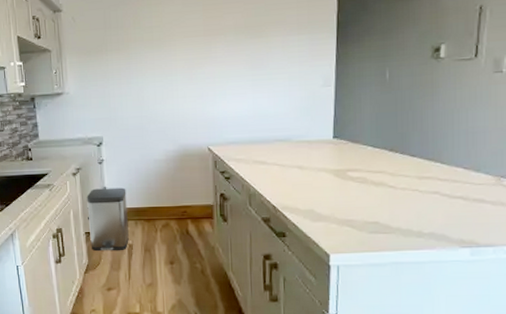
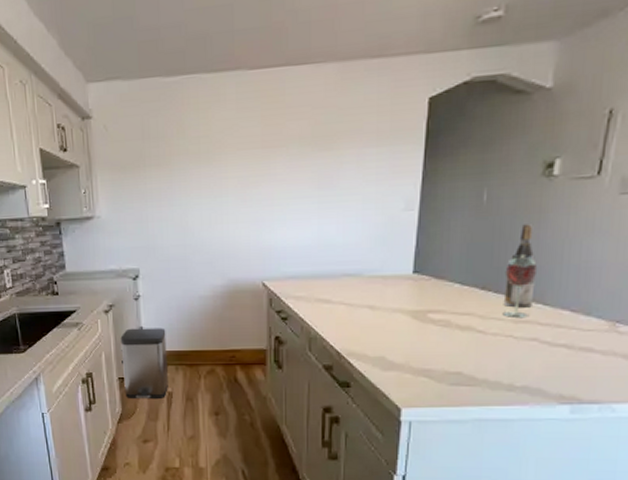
wine bottle: none [408,97,433,166] -> present [503,224,536,308]
wineglass: none [408,121,434,175] -> present [502,253,538,319]

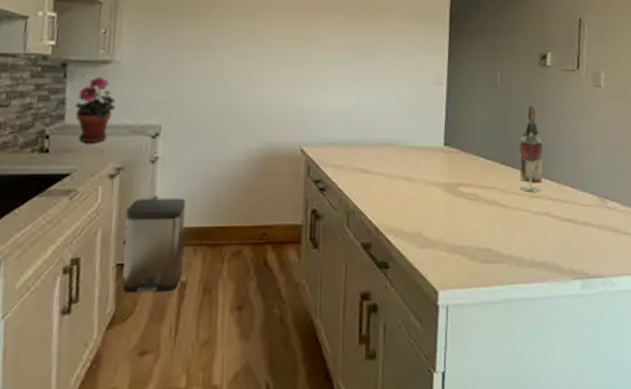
potted plant: none [71,231,102,286] -> present [75,76,116,143]

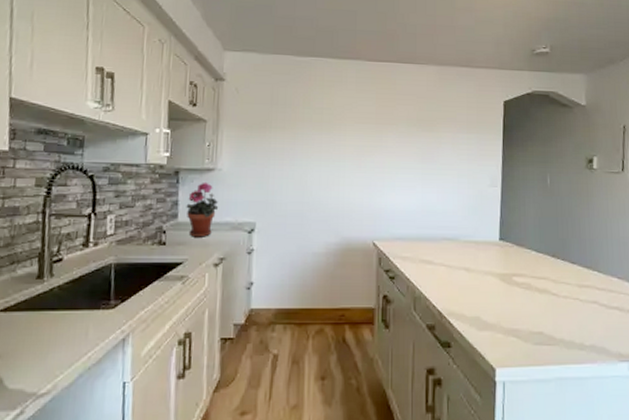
pedal bin: present [122,198,186,292] -> none [226,283,277,362]
wineglass: present [518,131,544,193] -> none [568,228,591,284]
wine bottle: present [519,106,543,183] -> none [569,205,591,274]

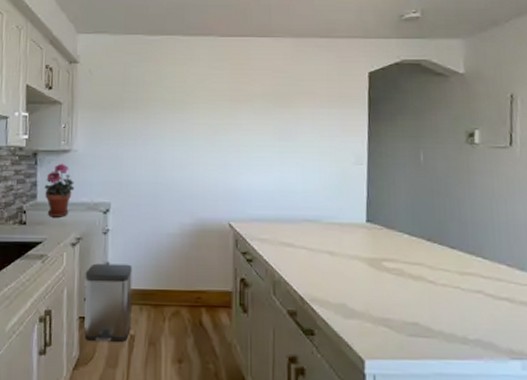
pedal bin: none [226,283,277,362] -> present [84,263,132,342]

